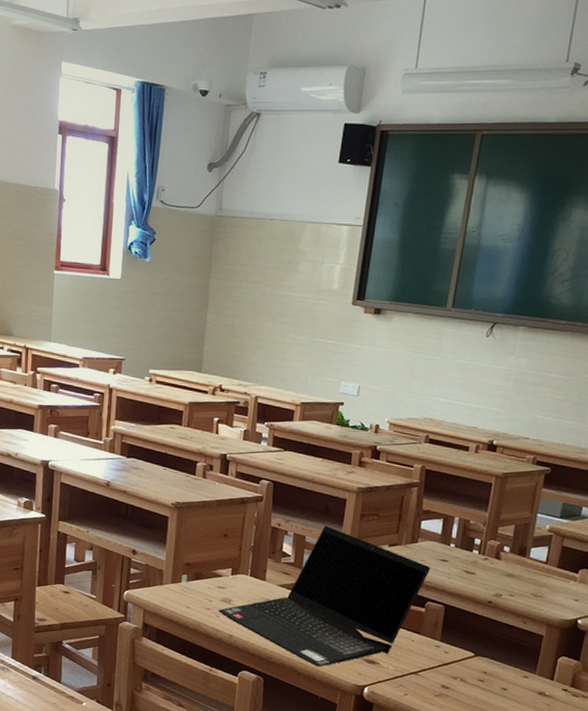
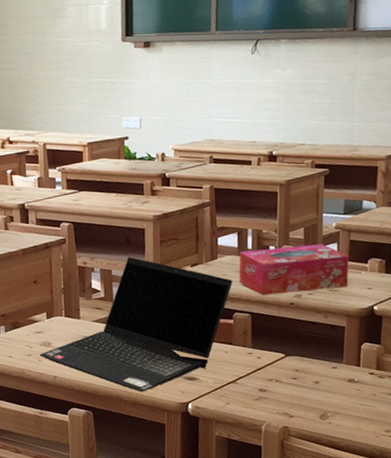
tissue box: none [437,538,559,594] -> present [239,244,349,296]

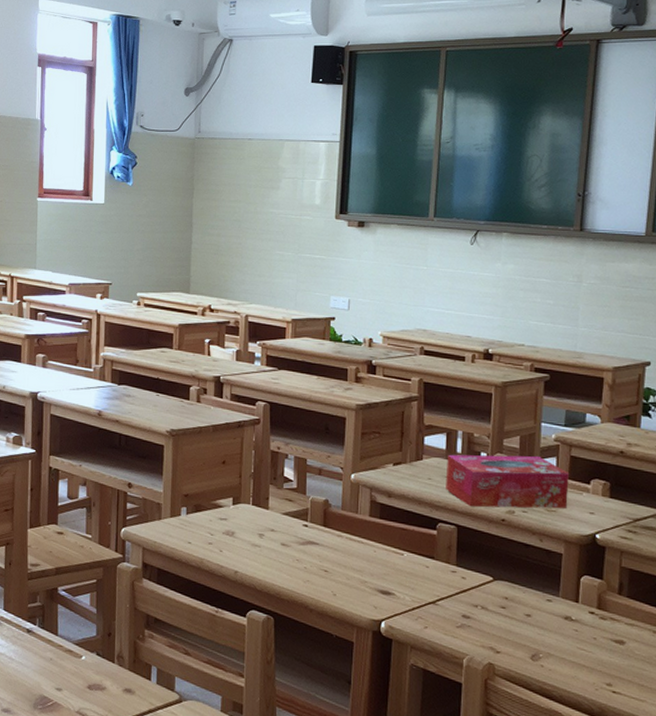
laptop computer: present [39,256,233,392] -> none [221,446,439,602]

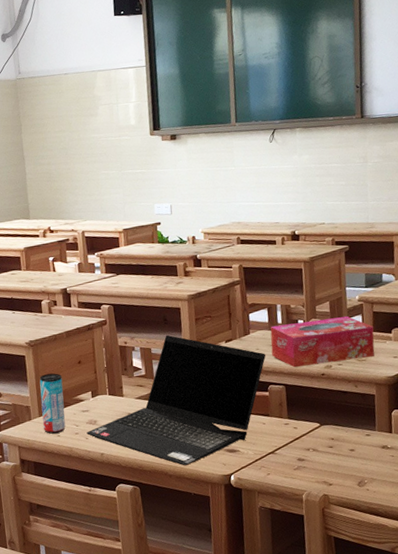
beverage can: none [173,470,202,540] -> present [39,373,66,434]
laptop computer: none [221,446,439,602] -> present [86,334,266,466]

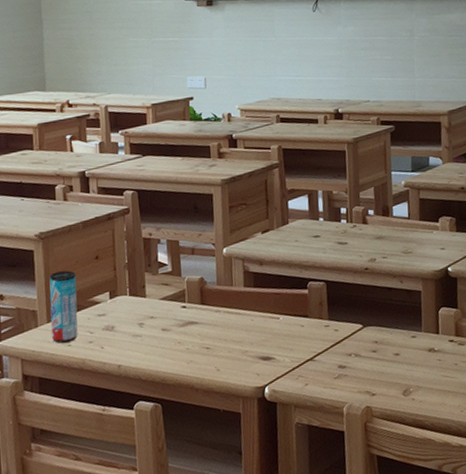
laptop computer: present [86,334,266,466] -> none [102,225,306,378]
tissue box: present [270,316,375,368] -> none [310,204,421,262]

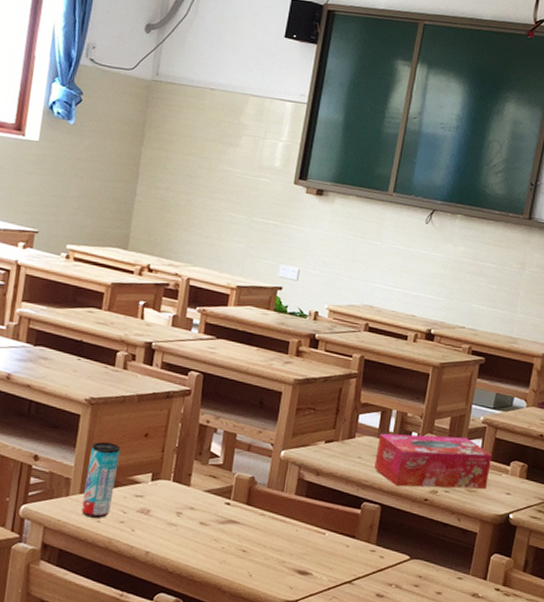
tissue box: none [310,204,421,262] -> present [374,433,492,489]

